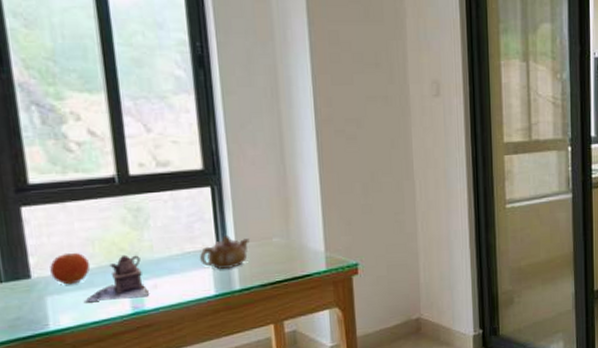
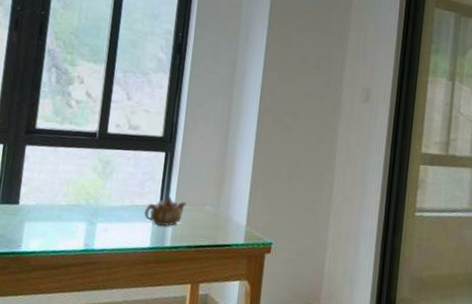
fruit: present [50,252,91,285] -> none [33,188,63,216]
teapot: present [83,254,149,303] -> none [50,198,100,238]

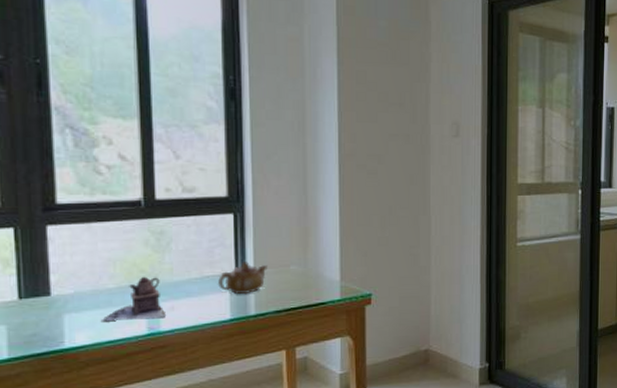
teapot: none [50,198,100,238] -> present [100,276,165,322]

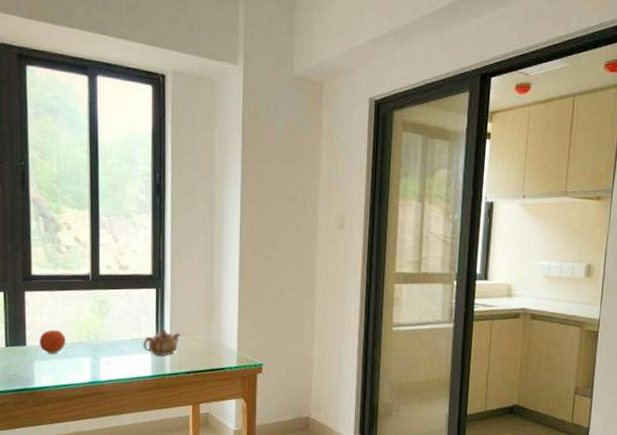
fruit: none [70,272,110,304] -> present [39,329,66,354]
teapot: present [100,276,165,322] -> none [59,335,104,371]

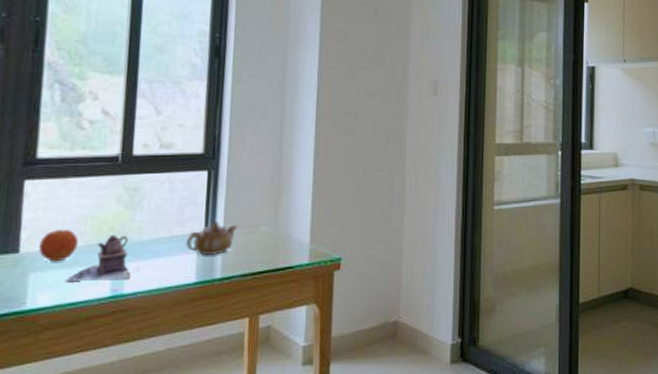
teapot: none [59,335,104,371] -> present [64,234,130,282]

